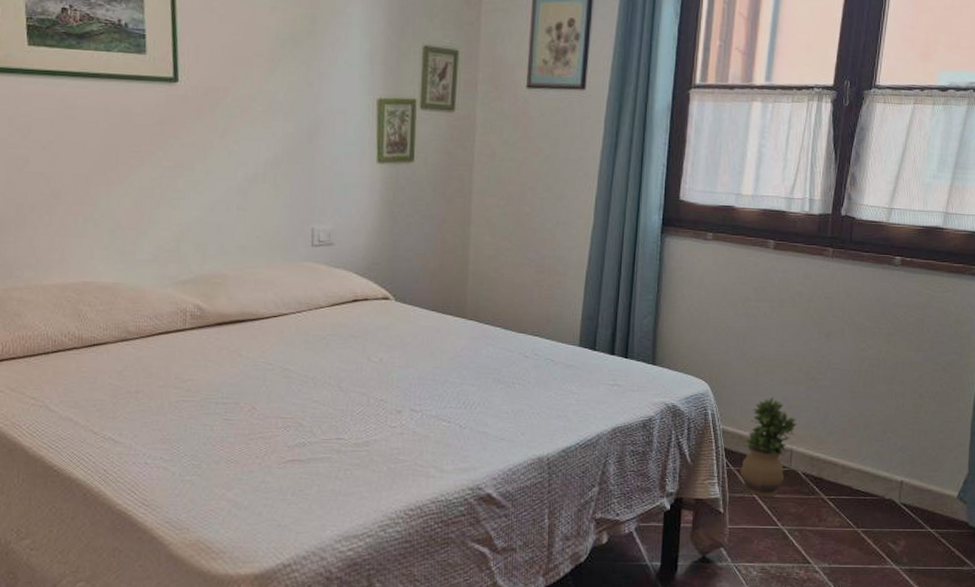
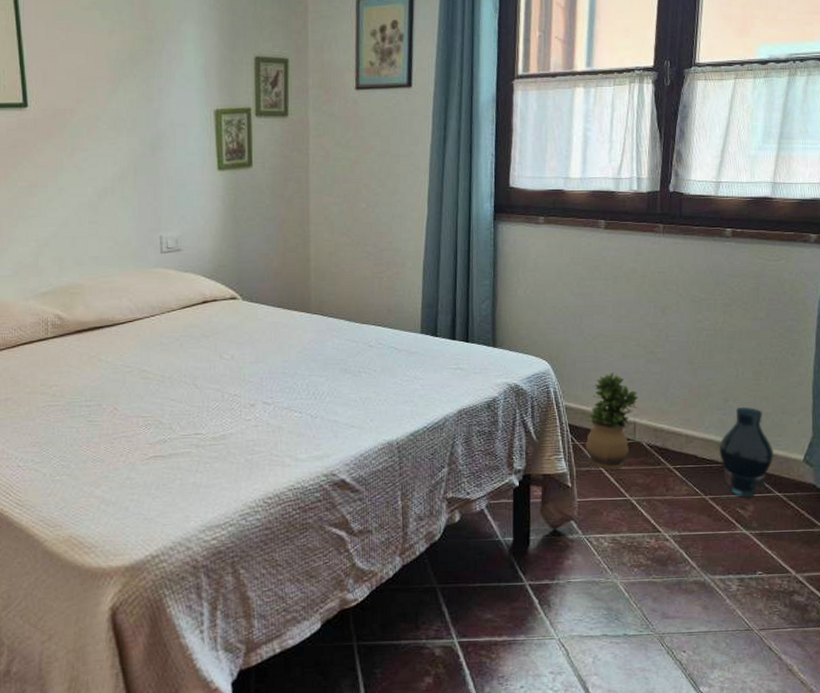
vase: none [874,439,928,532] -> present [719,406,774,497]

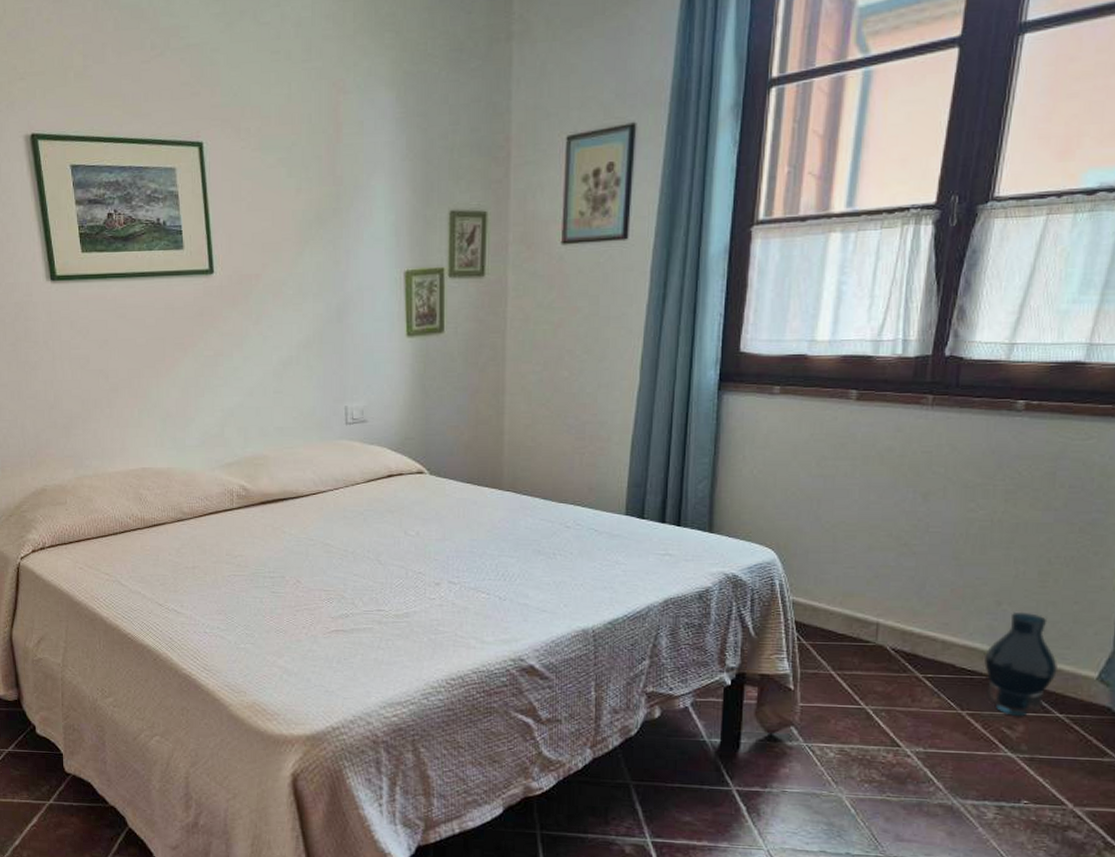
potted plant: present [585,372,639,469] -> none [814,565,885,674]

